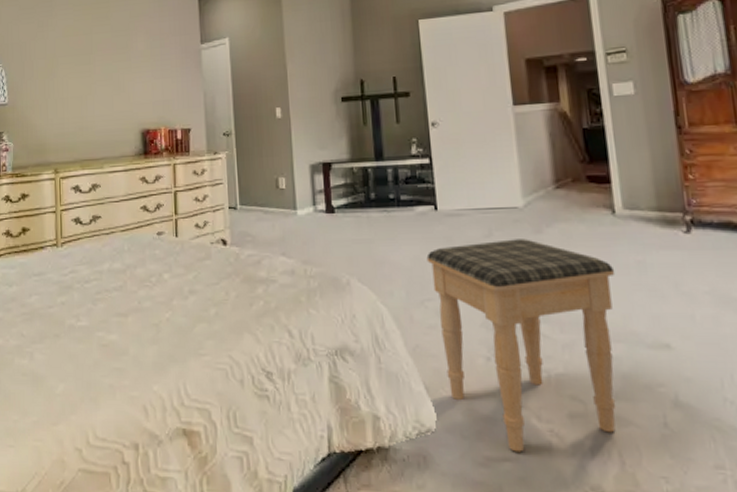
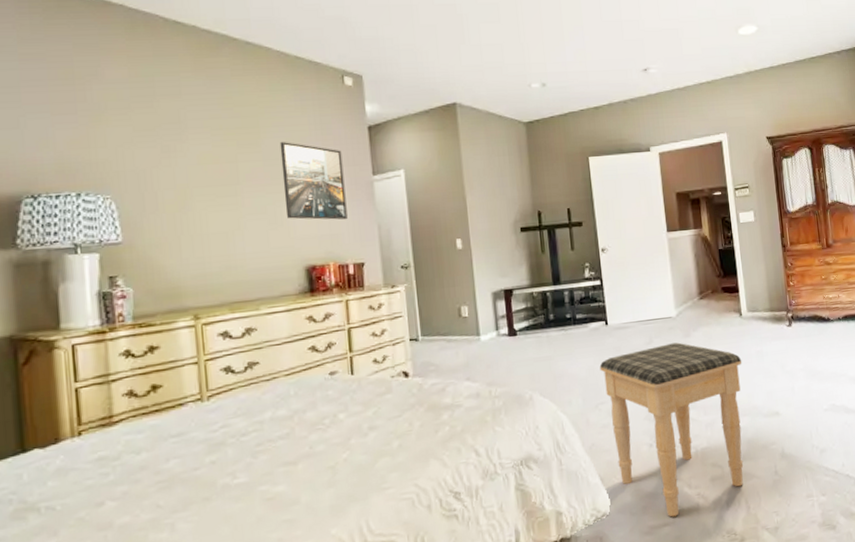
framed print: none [125,14,178,87] -> present [279,142,348,220]

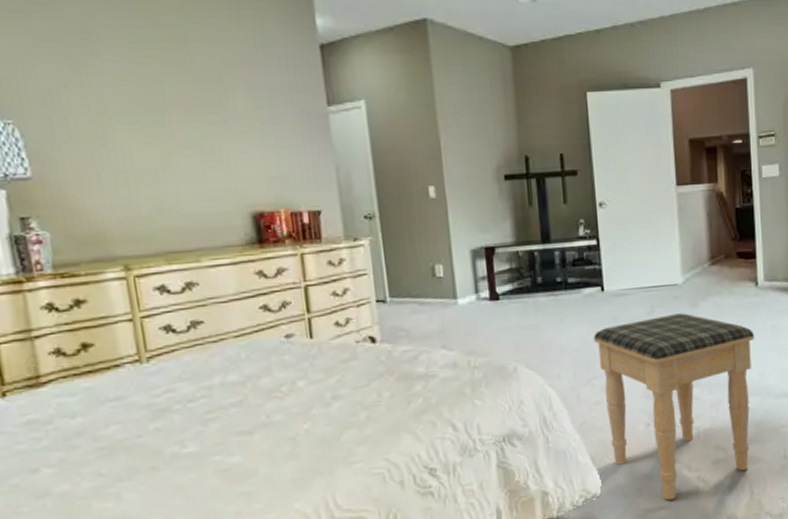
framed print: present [279,142,348,220] -> none [213,61,299,159]

